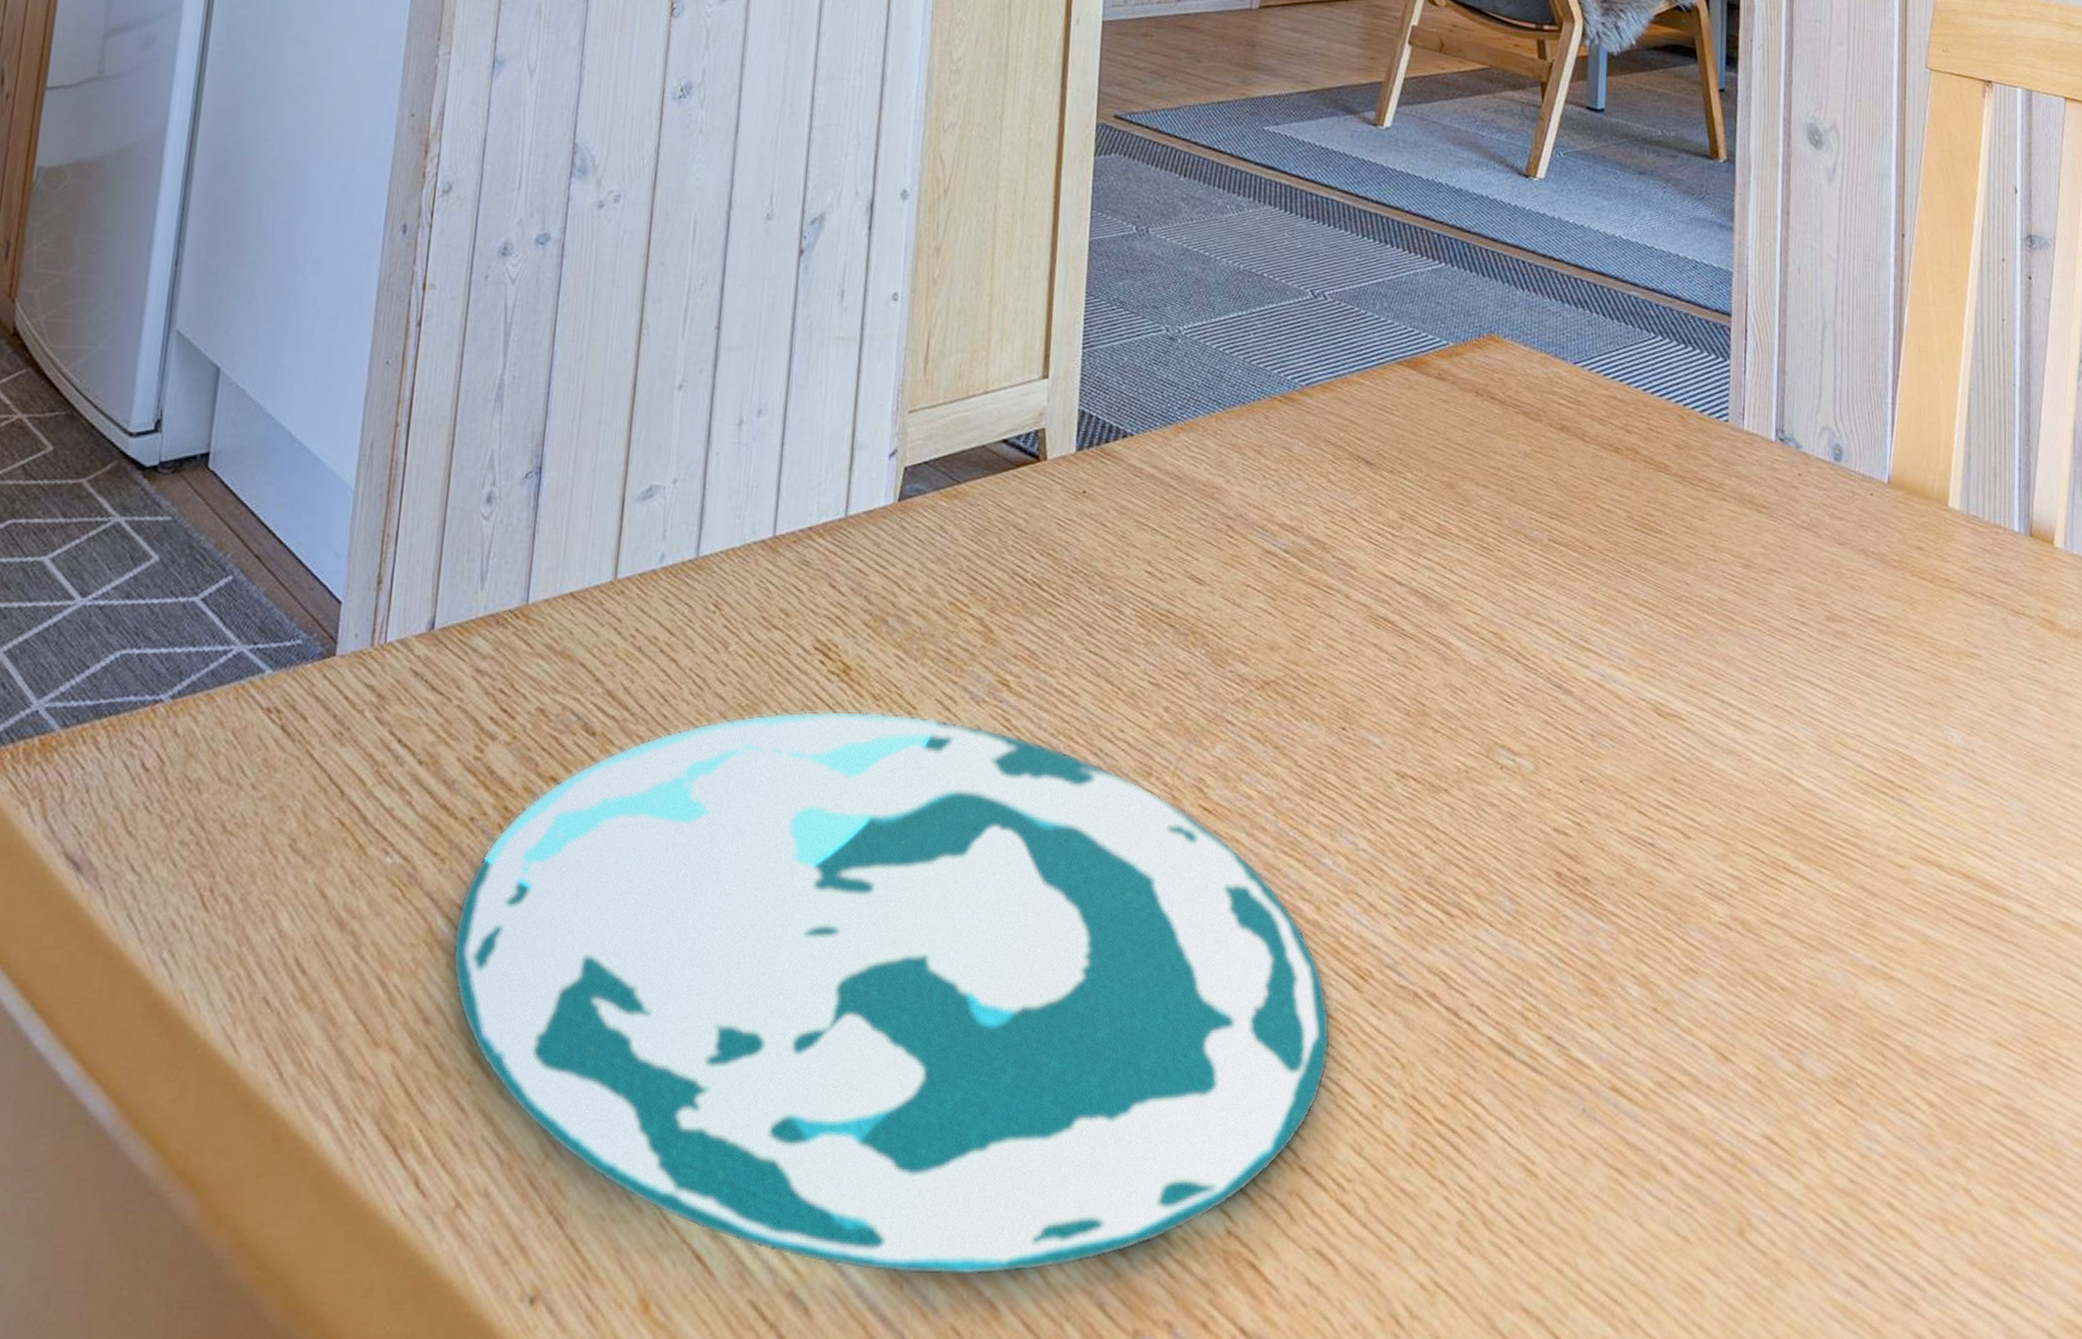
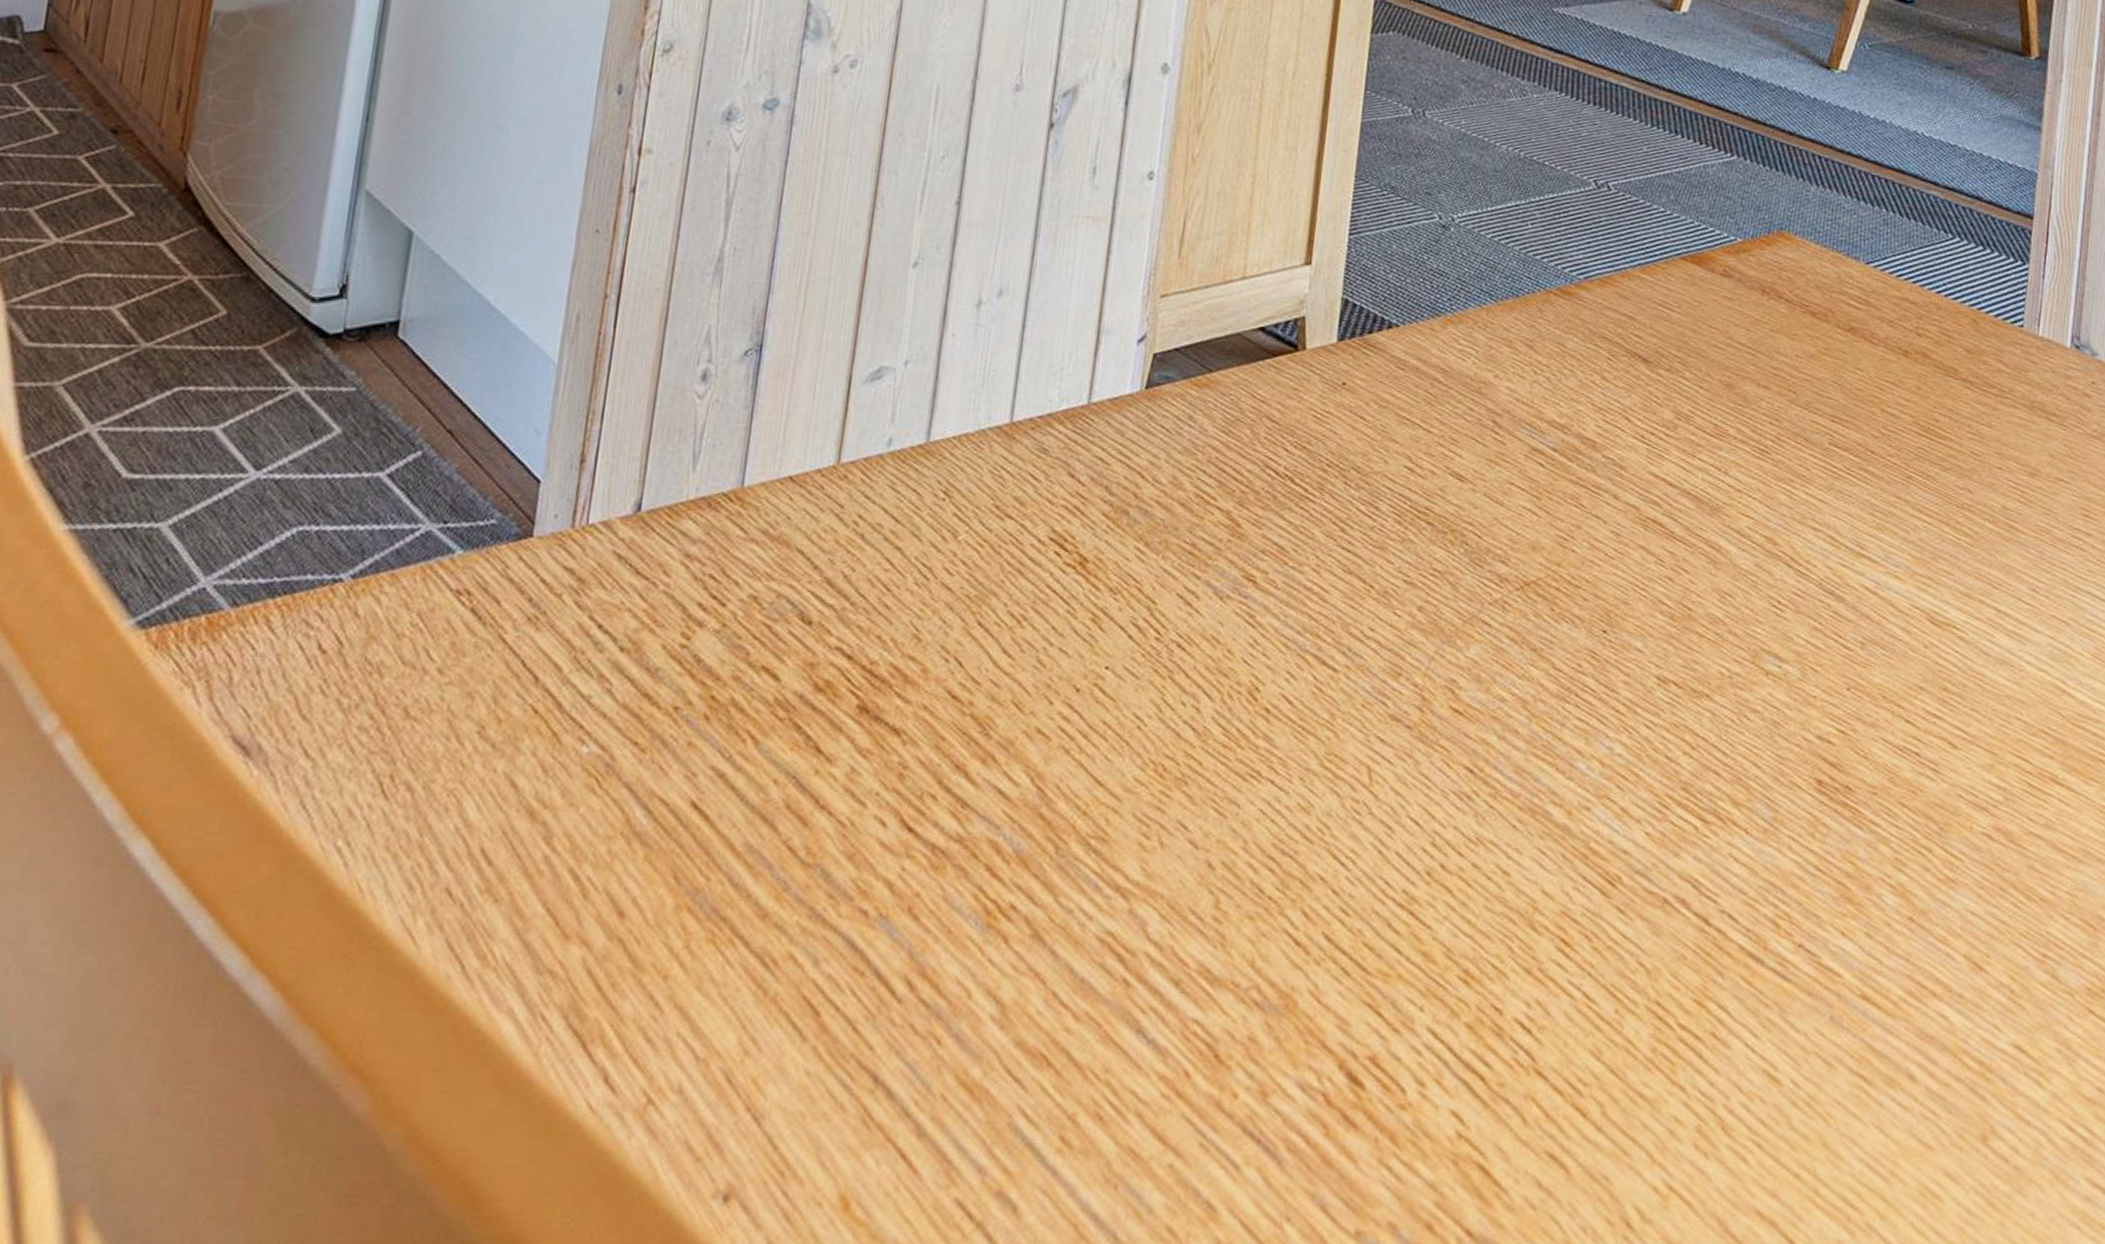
plate: present [452,710,1331,1276] -> none [650,603,1576,1177]

